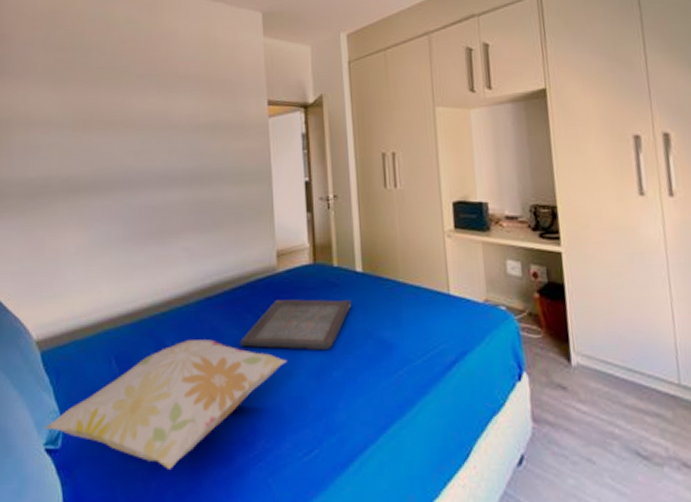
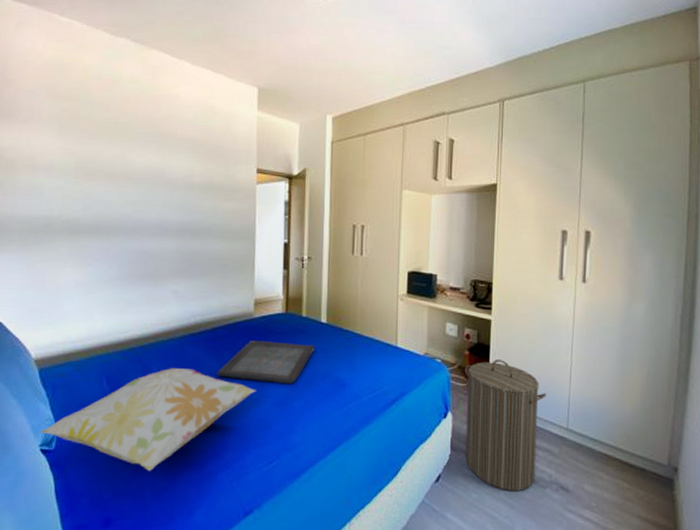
laundry hamper: none [536,301,647,472] -> present [464,360,546,491]

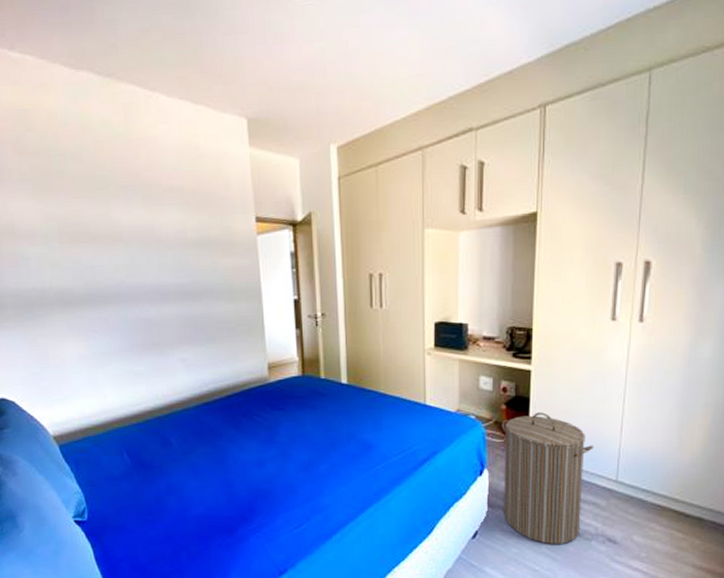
decorative pillow: present [39,368,256,471] -> none [70,438,279,537]
serving tray: present [216,341,315,383] -> none [236,406,337,448]

